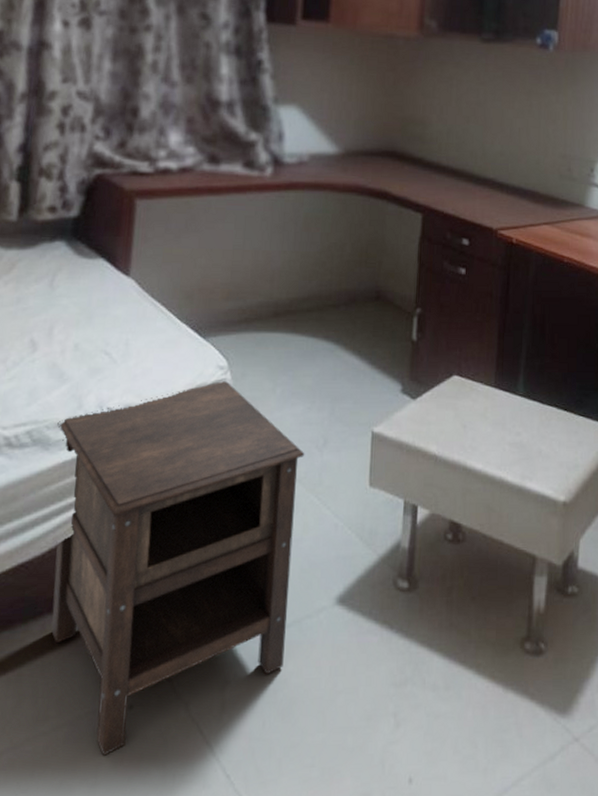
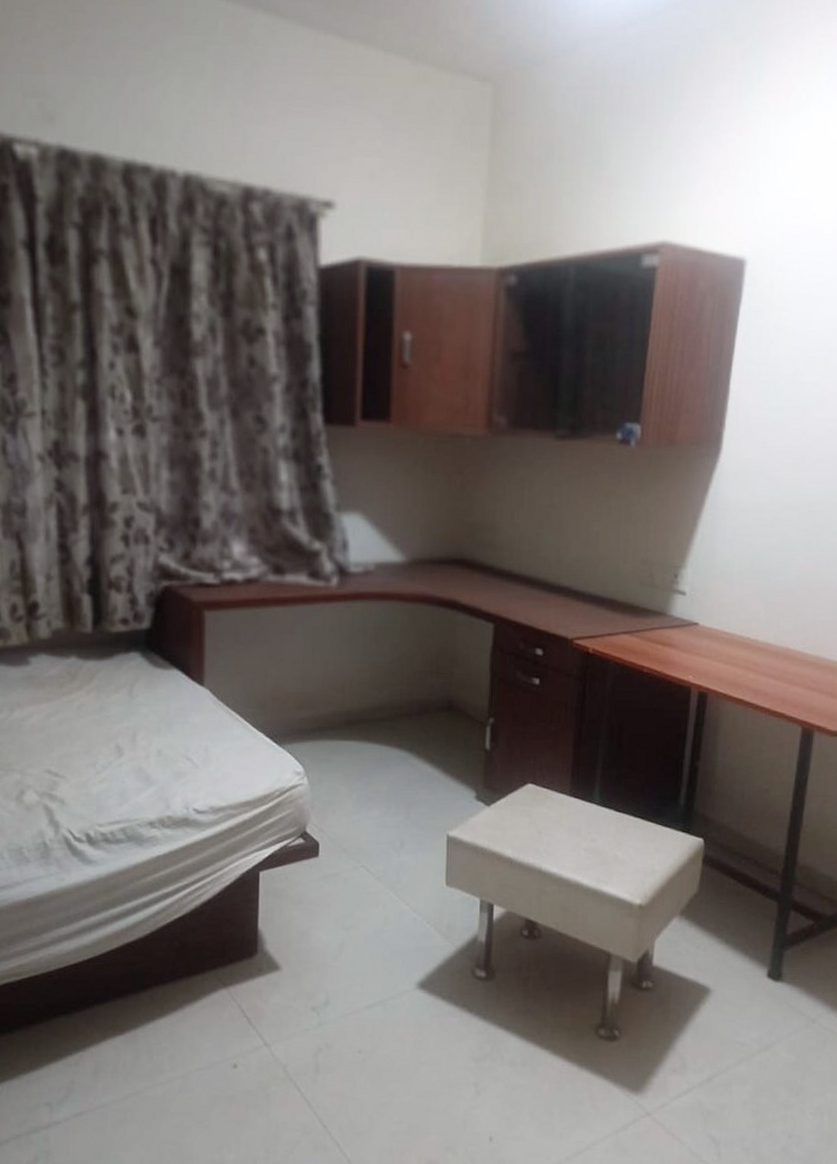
nightstand: present [51,380,305,756] -> none [148,785,383,1104]

